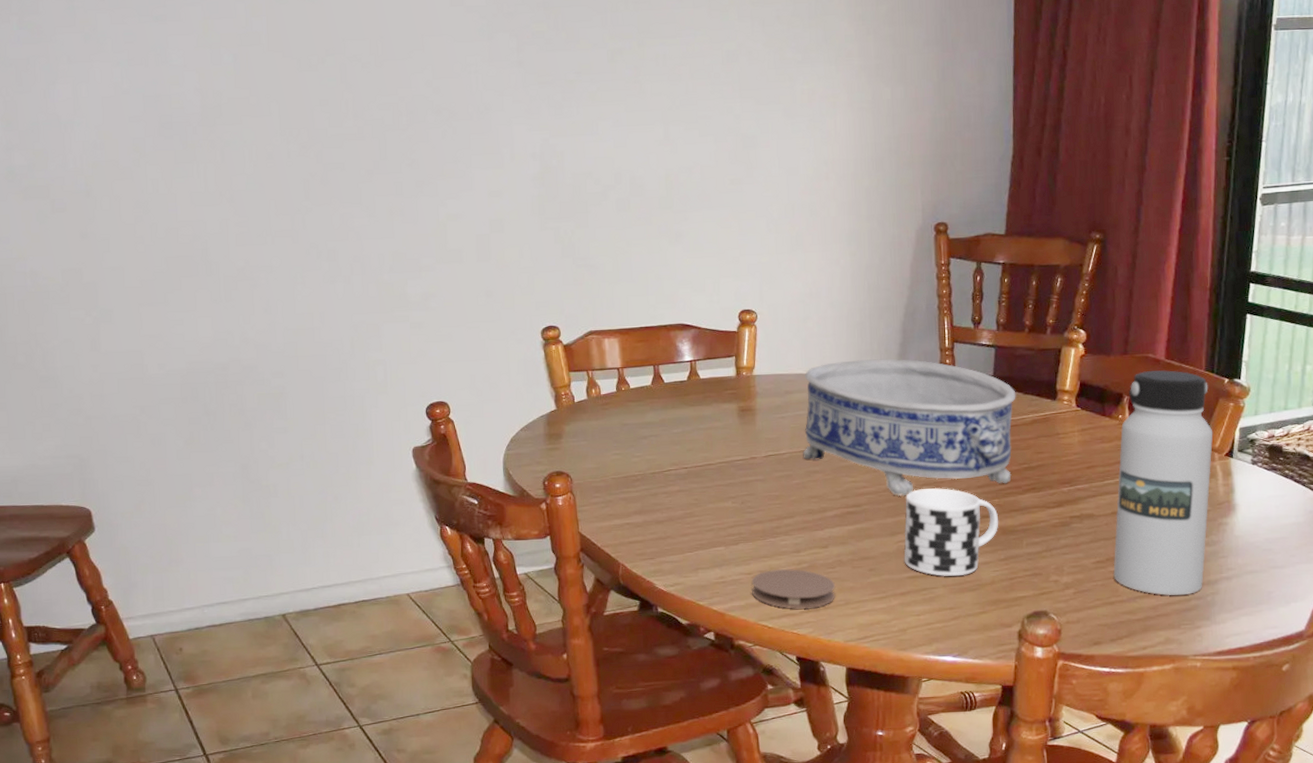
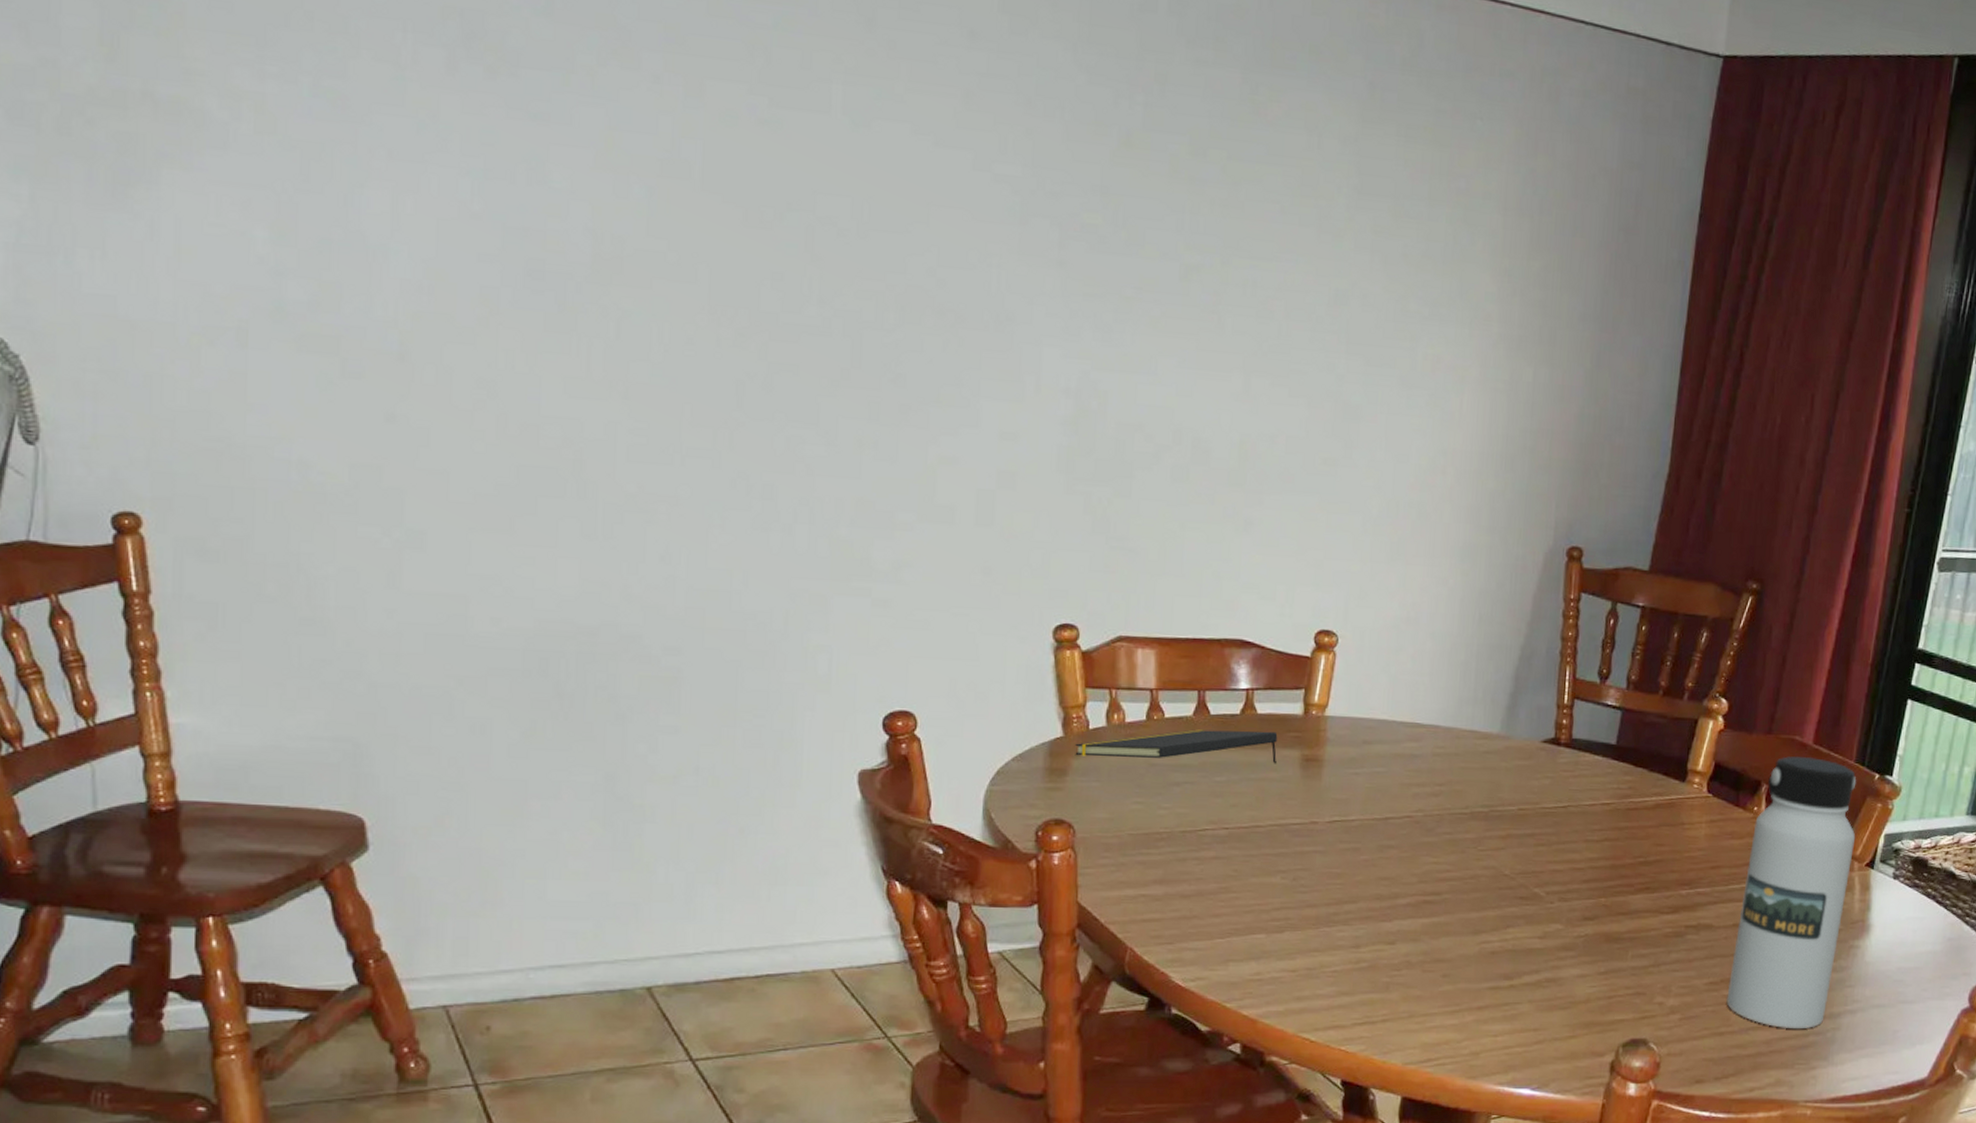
notepad: none [566,391,719,423] -> present [1075,729,1278,764]
coaster: present [752,569,835,610] -> none [1294,968,1399,1021]
decorative bowl: present [803,359,1016,496] -> none [1376,709,1640,886]
cup: present [904,488,999,576] -> none [1486,878,1603,990]

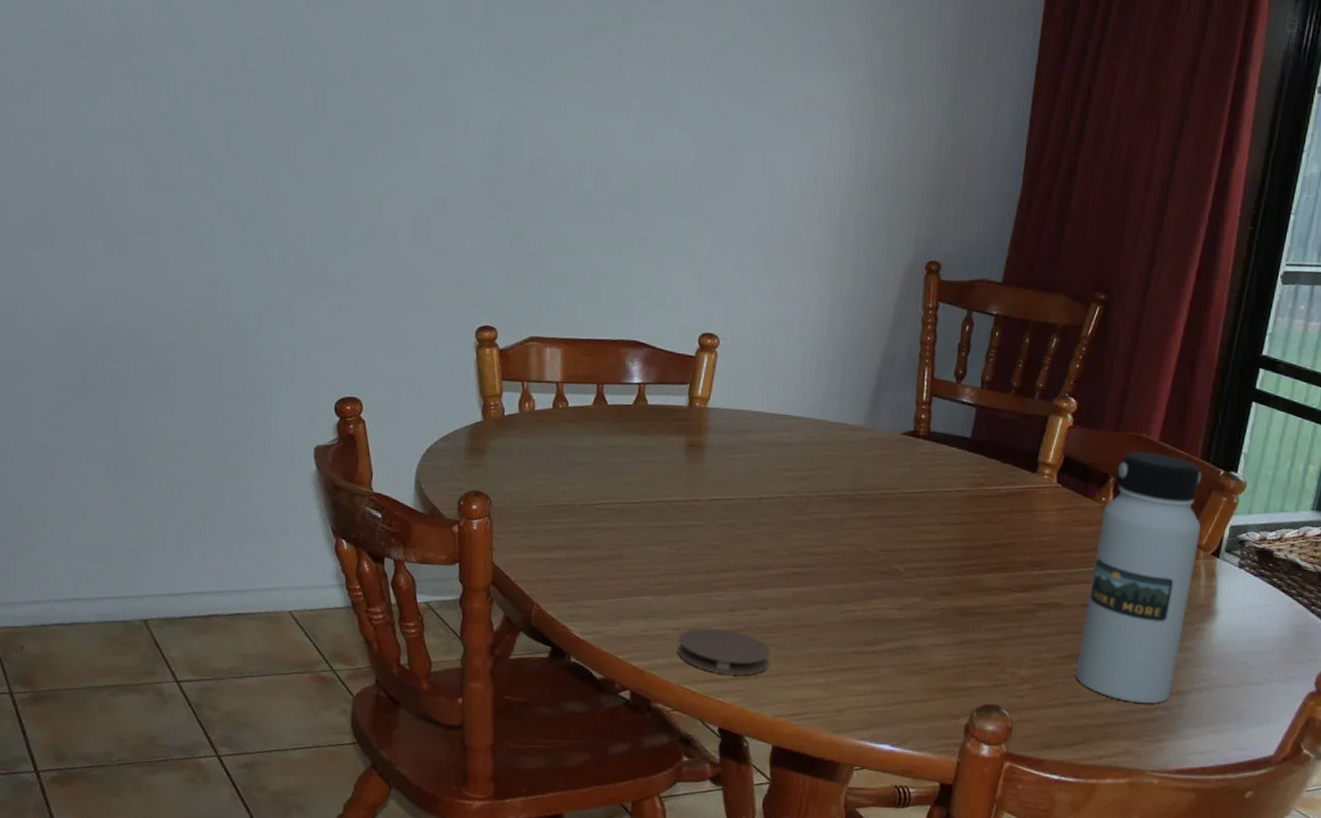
notepad: present [1075,729,1278,764] -> none [493,417,666,449]
coaster: none [1294,968,1399,1021] -> present [677,628,770,676]

